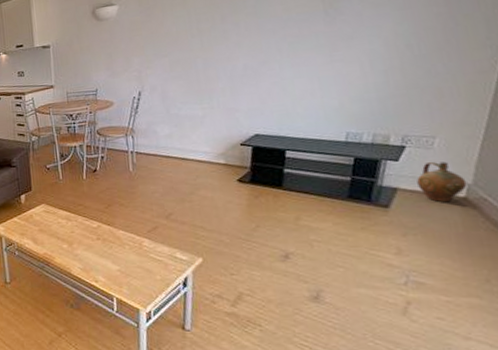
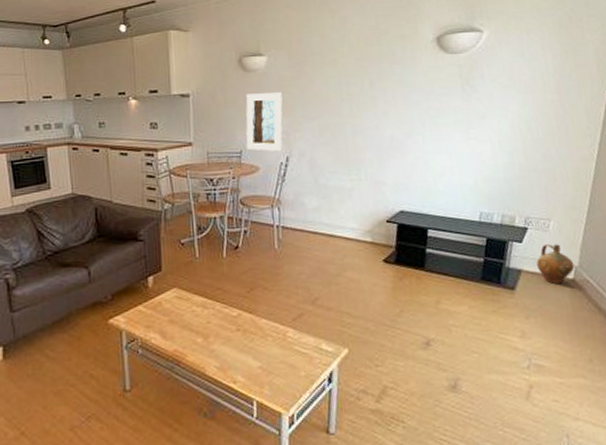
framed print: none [100,36,135,88] -> present [246,92,283,151]

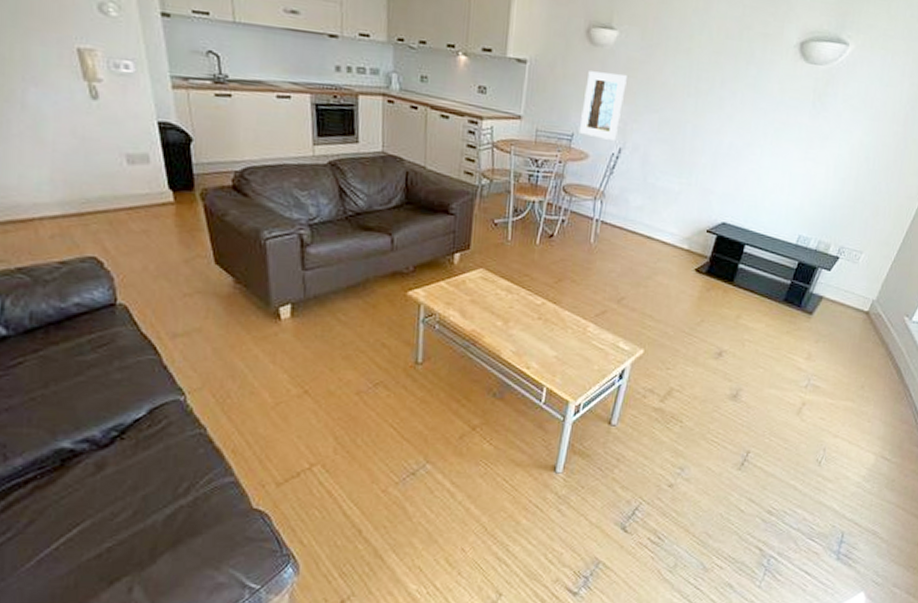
ceramic jug: present [536,244,575,284] -> none [838,276,873,314]

